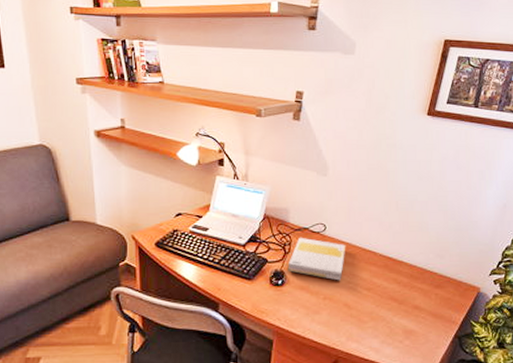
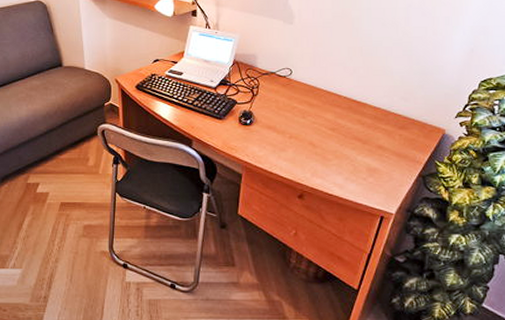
book: present [287,237,346,281] -> none [255,80,311,121]

